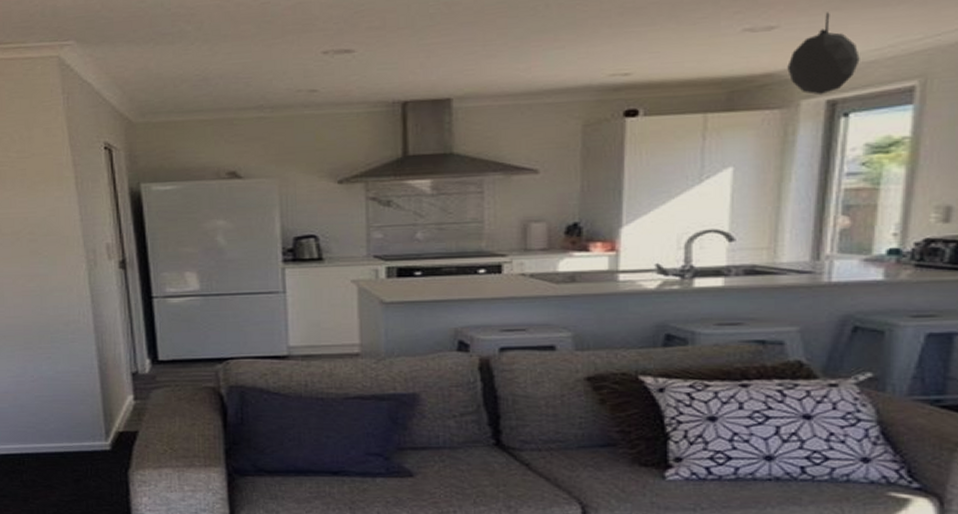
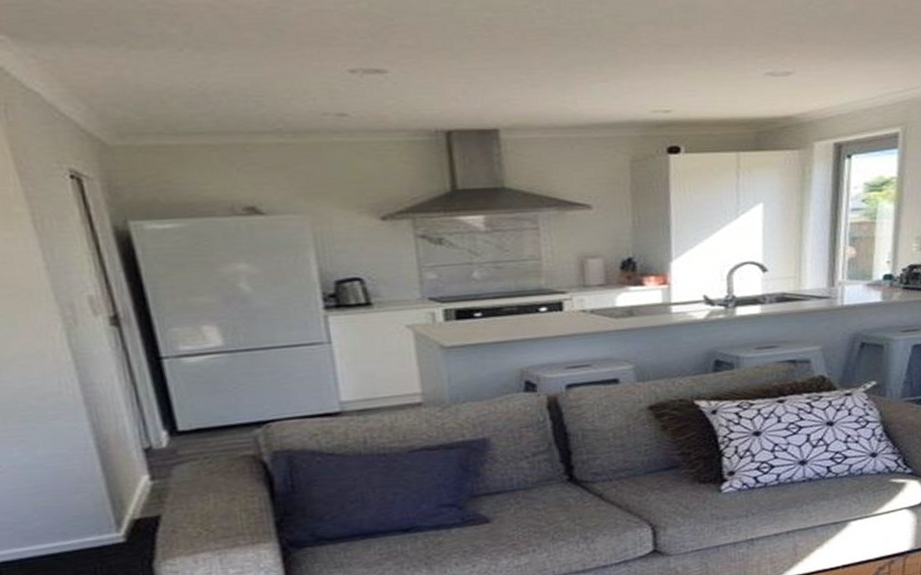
pendant lamp: present [787,12,860,96] -> none [802,62,858,138]

